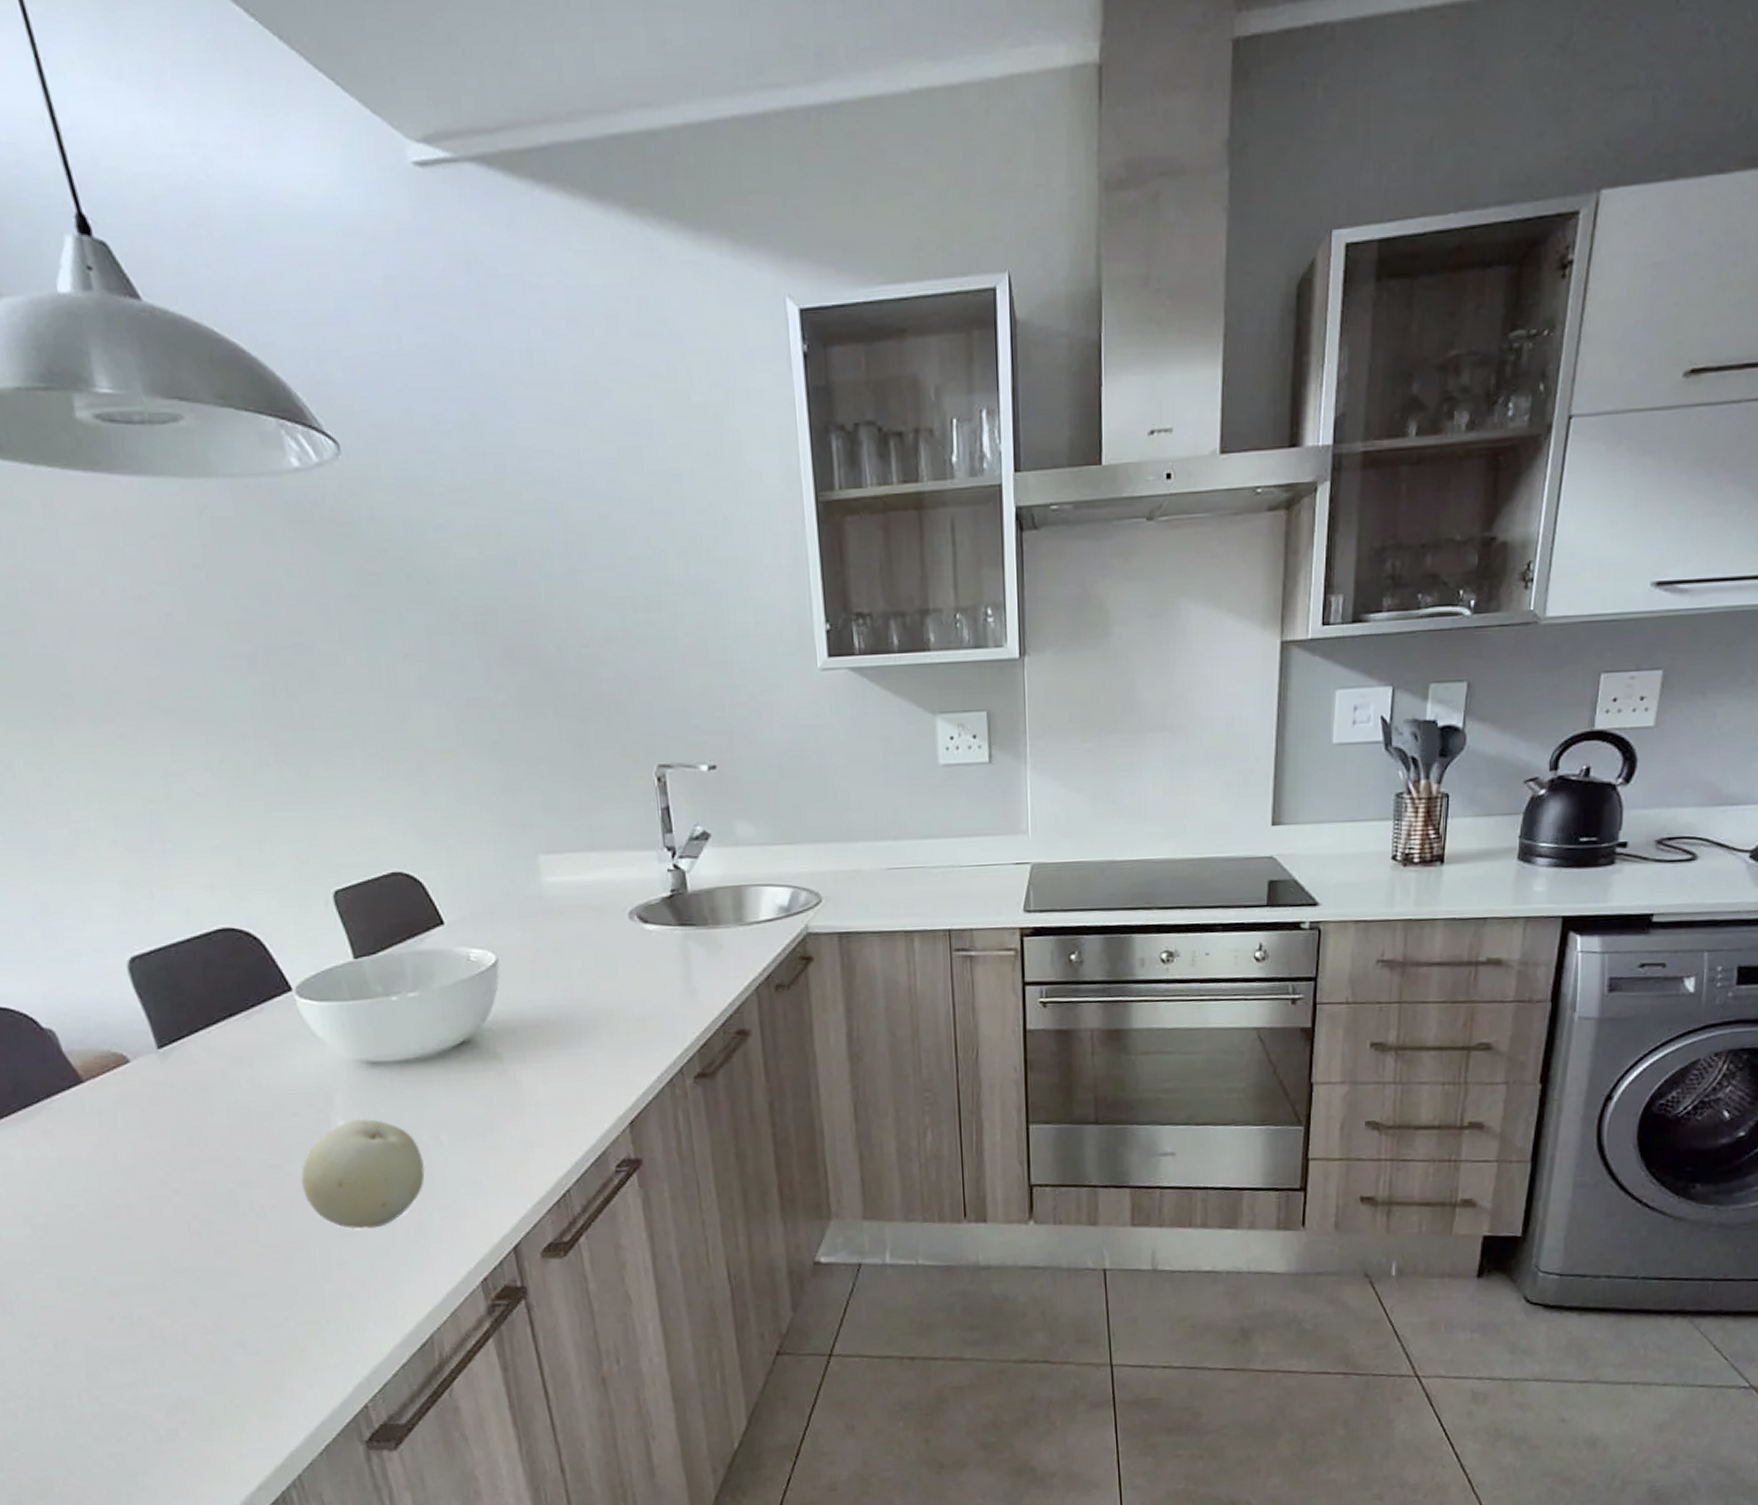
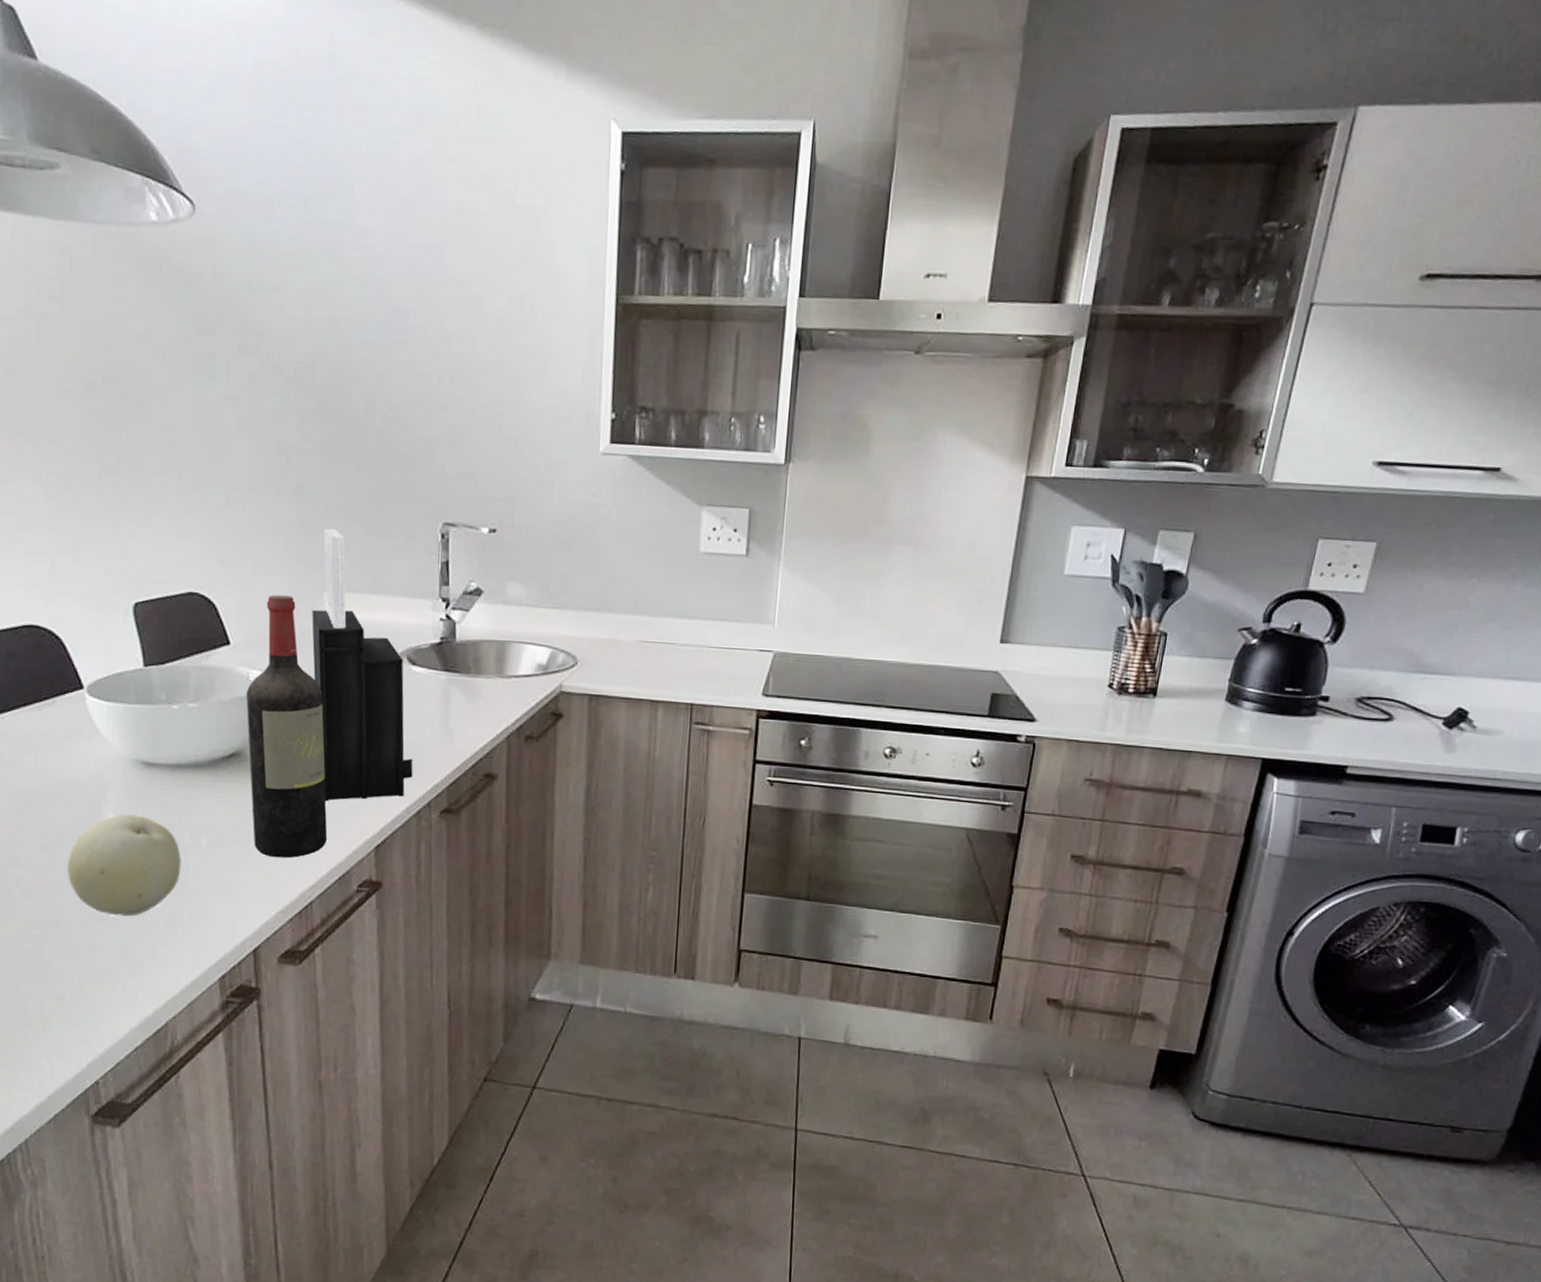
wine bottle: none [468,864,578,1147] -> present [246,595,328,858]
knife block: none [528,785,660,1081] -> present [312,528,413,802]

